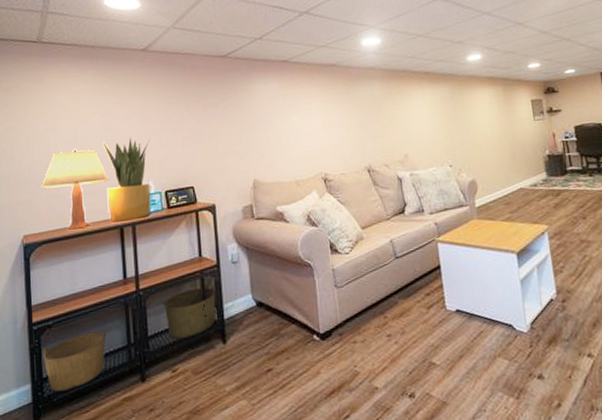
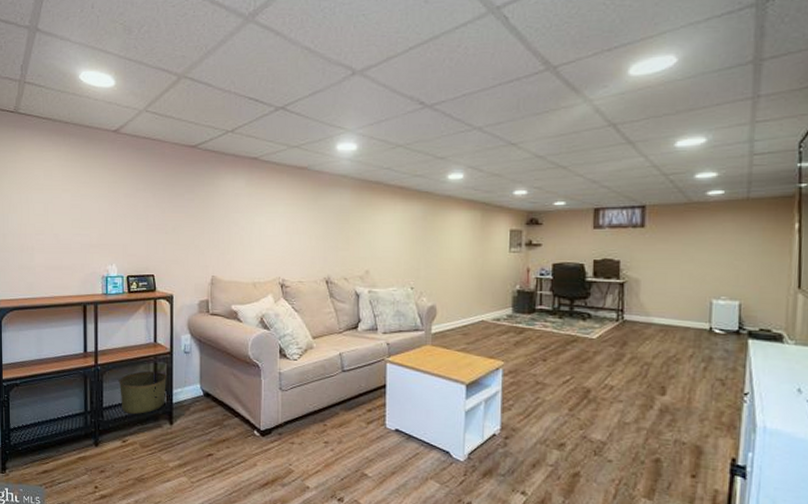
table lamp: present [42,149,108,230] -> none [15,224,75,301]
basket: present [43,331,107,392] -> none [11,396,66,443]
planter: present [102,138,151,223] -> none [71,220,115,300]

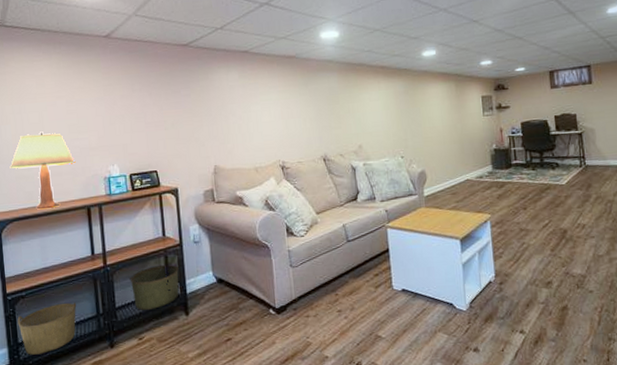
basket: none [11,396,66,443] -> present [17,302,77,355]
table lamp: none [15,224,75,301] -> present [11,132,75,209]

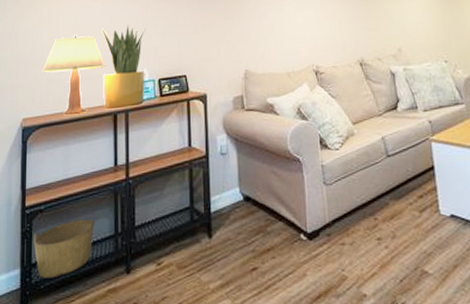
planter: none [68,123,117,204] -> present [101,26,146,110]
basket: present [129,265,179,311] -> none [152,179,204,231]

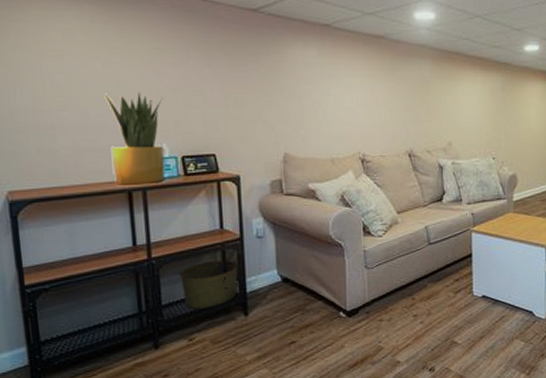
basket: present [33,218,95,278] -> none [39,297,114,355]
table lamp: present [43,35,105,115] -> none [29,98,113,189]
basket: none [152,179,204,231] -> present [179,261,239,310]

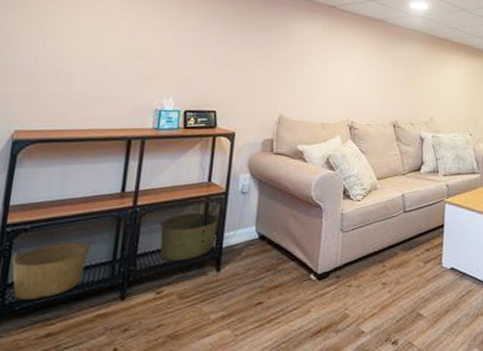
basket: none [39,297,114,355] -> present [12,243,91,300]
planter: present [104,93,165,187] -> none [118,48,178,135]

